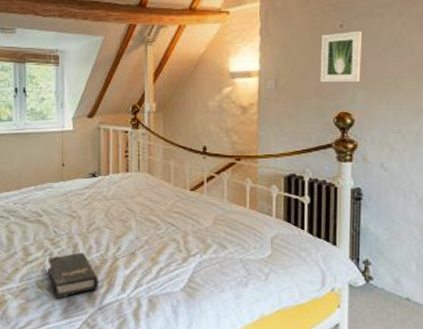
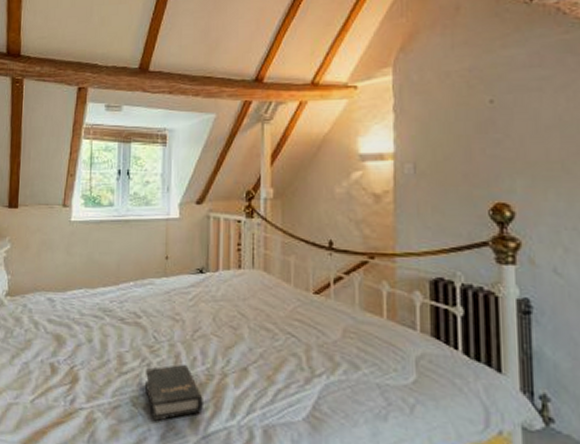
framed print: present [320,30,362,83] -> none [467,106,520,168]

